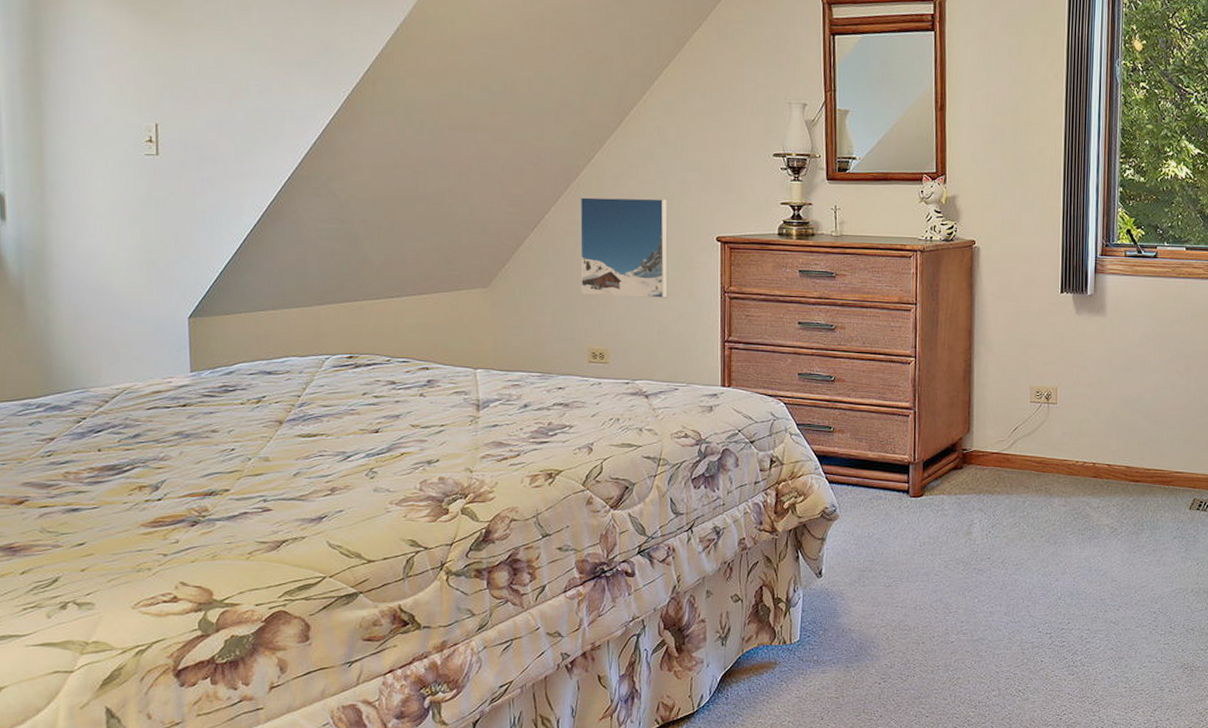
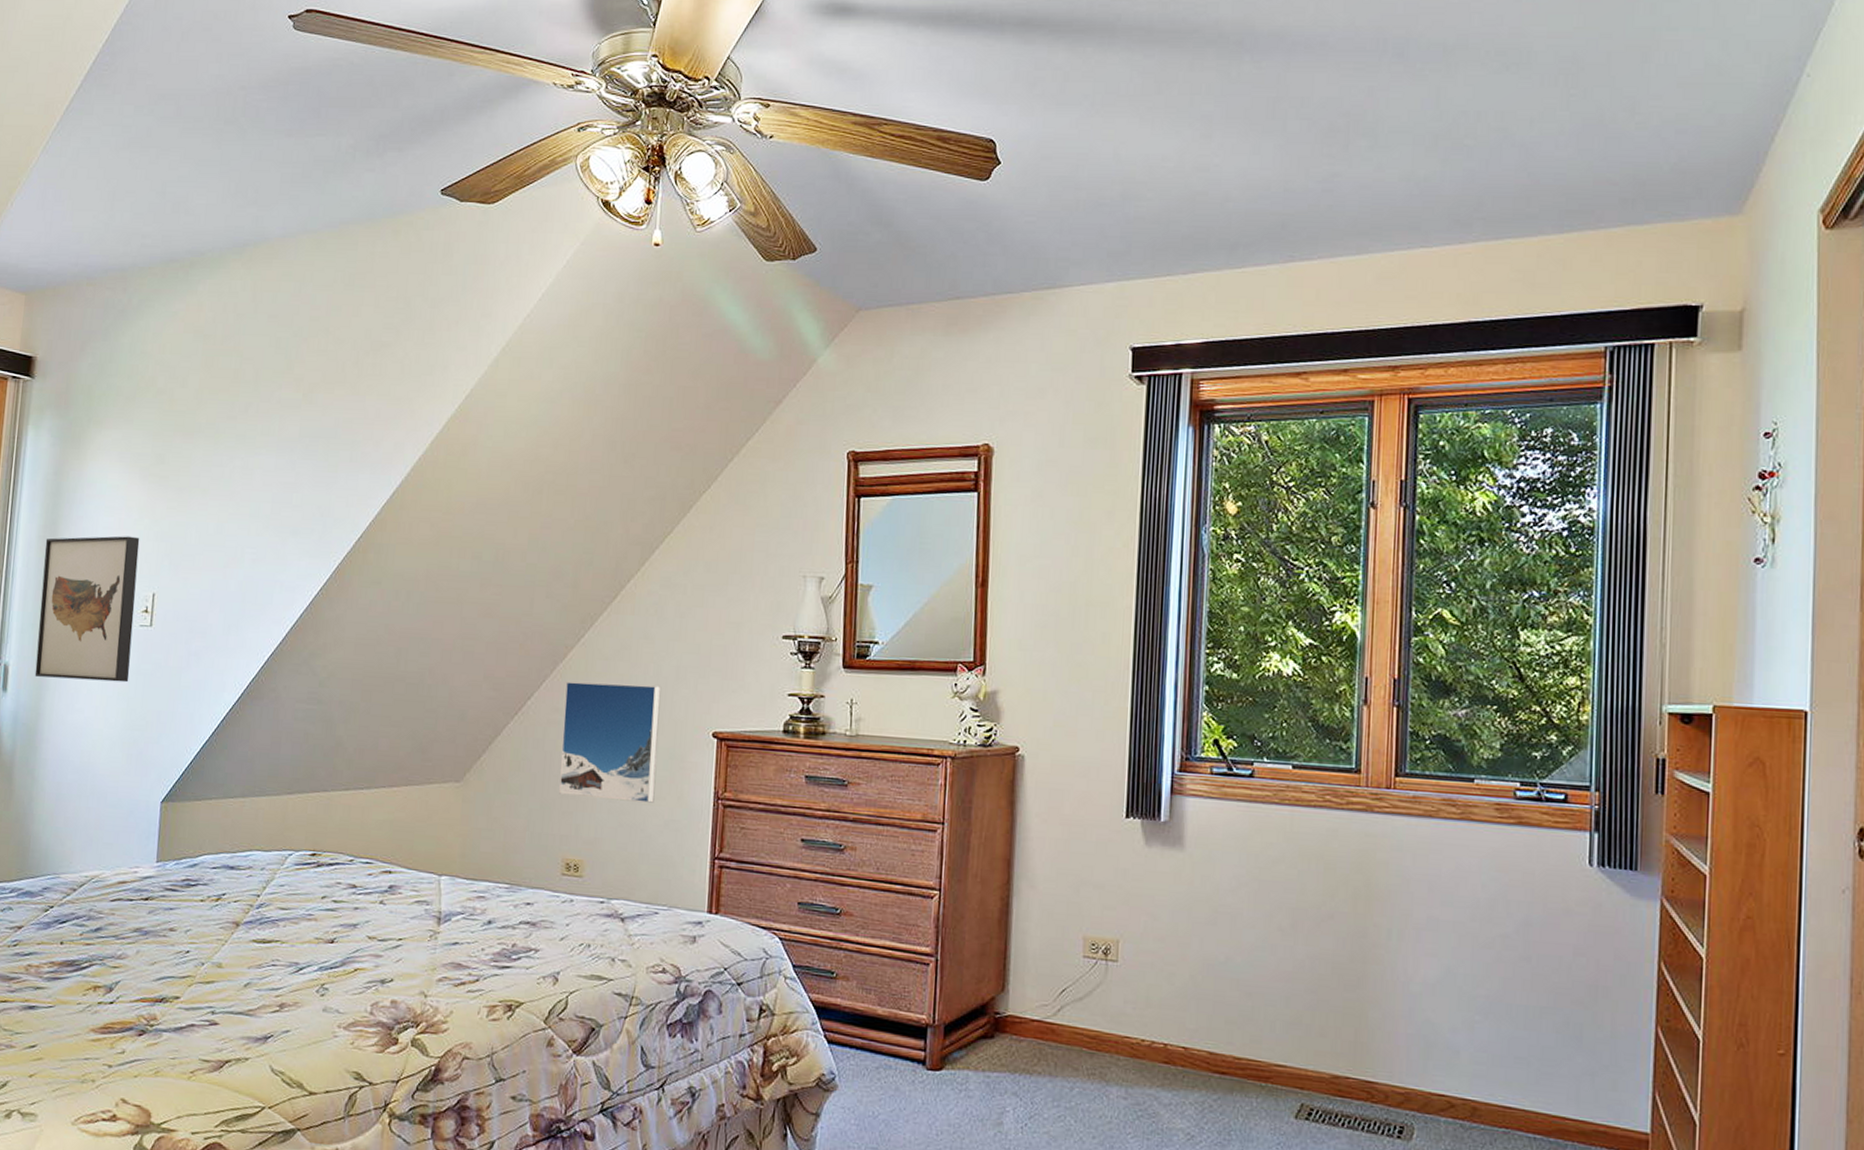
wall art: none [29,68,140,209] -> present [34,536,140,683]

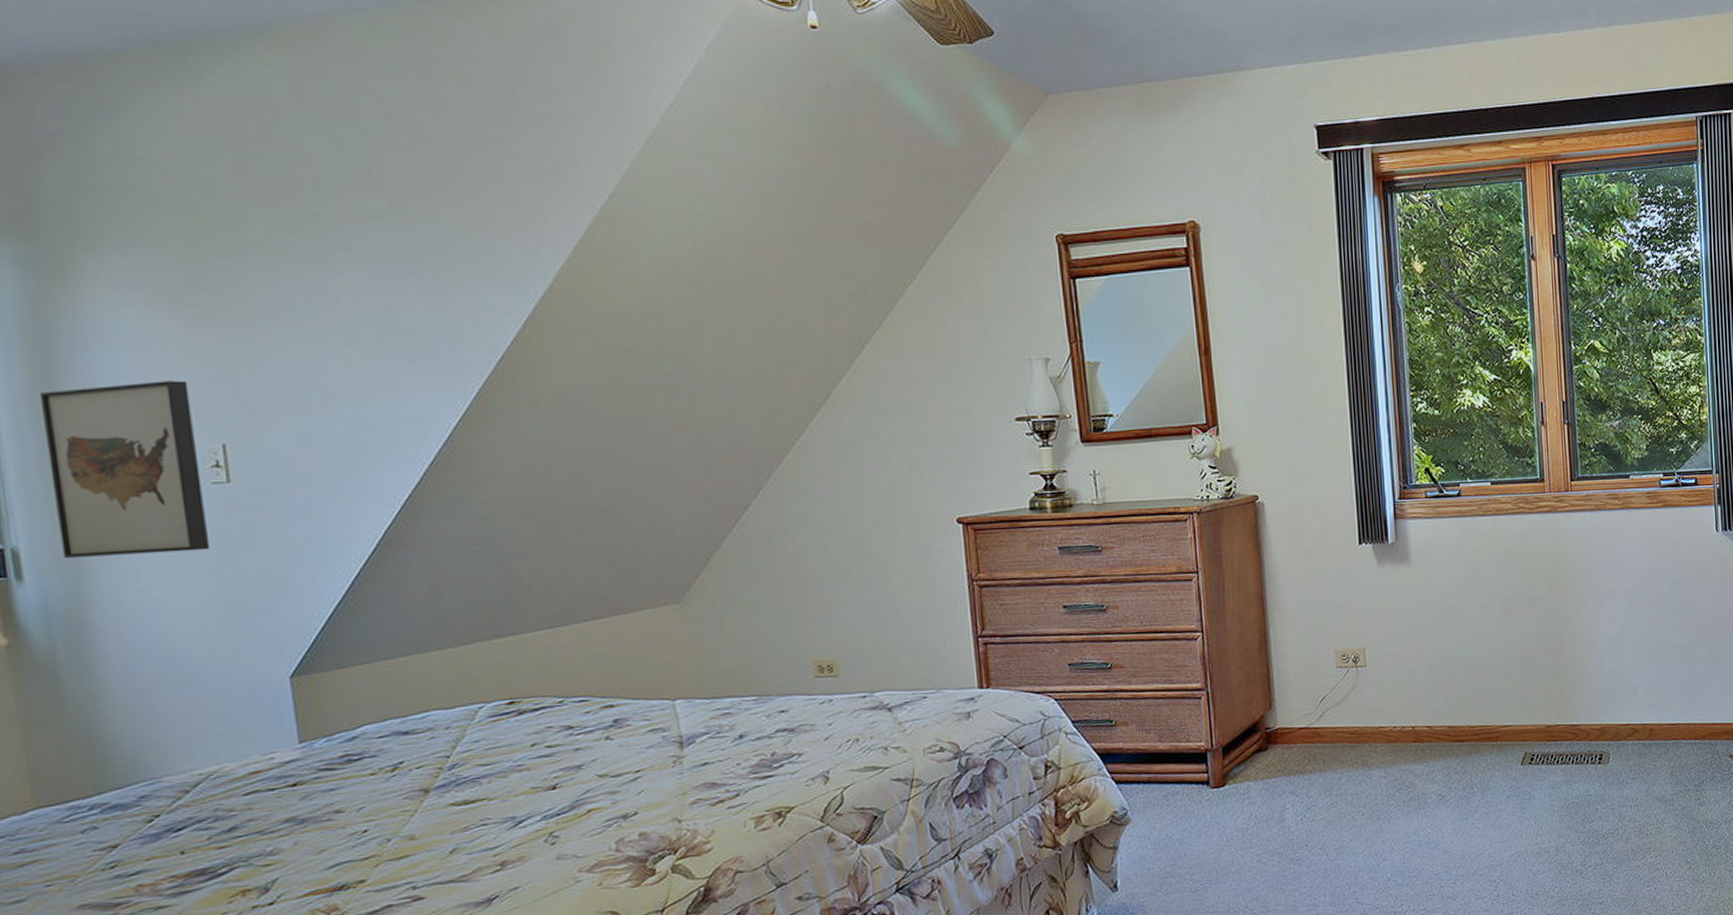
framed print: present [559,681,662,803] -> none [785,480,905,600]

